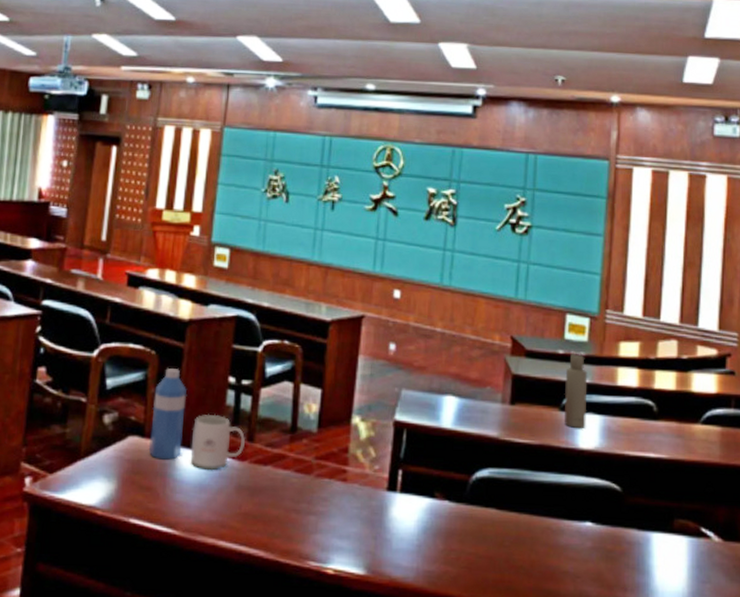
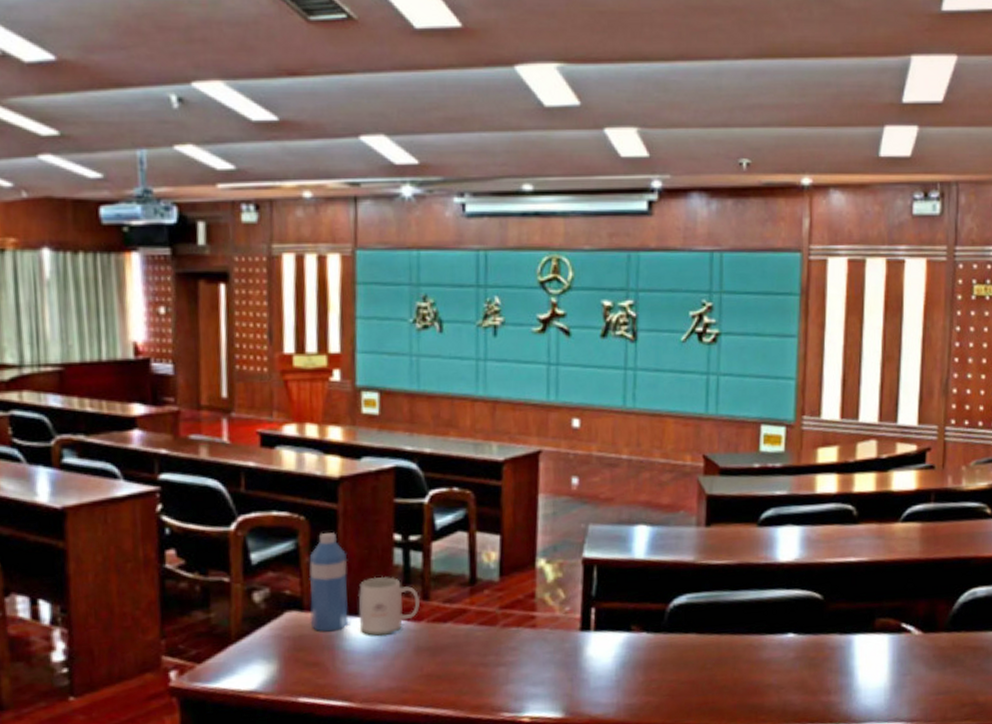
bottle: present [564,350,588,428] -> none [761,462,786,542]

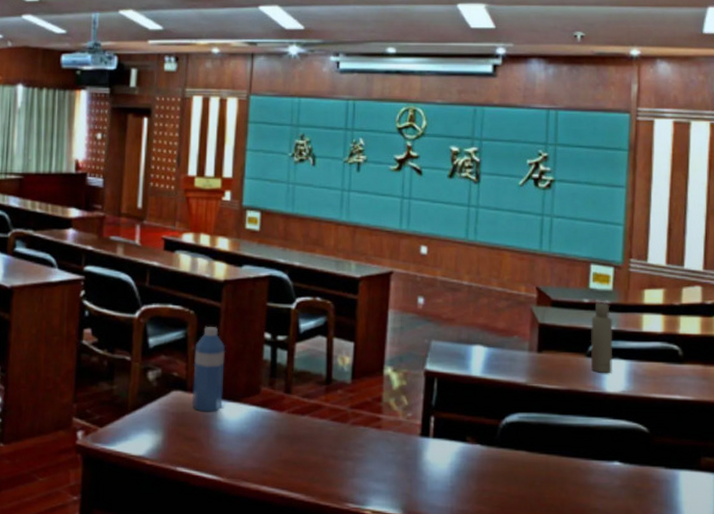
mug: present [357,576,421,637] -> none [231,368,284,421]
bottle: none [761,462,786,542] -> present [590,299,613,373]

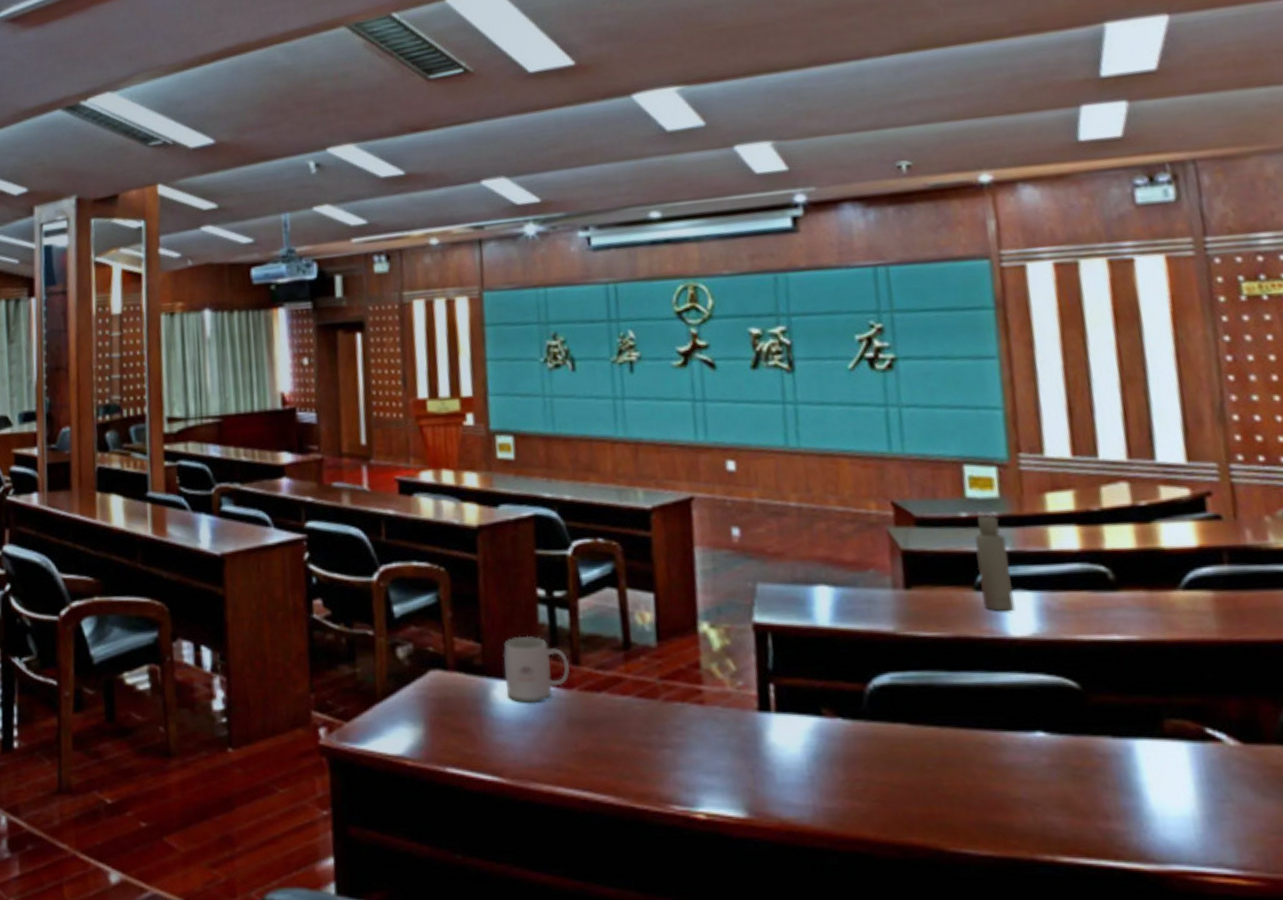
water bottle: present [191,326,226,412] -> none [451,585,494,695]
mug: none [231,368,284,421] -> present [502,635,570,704]

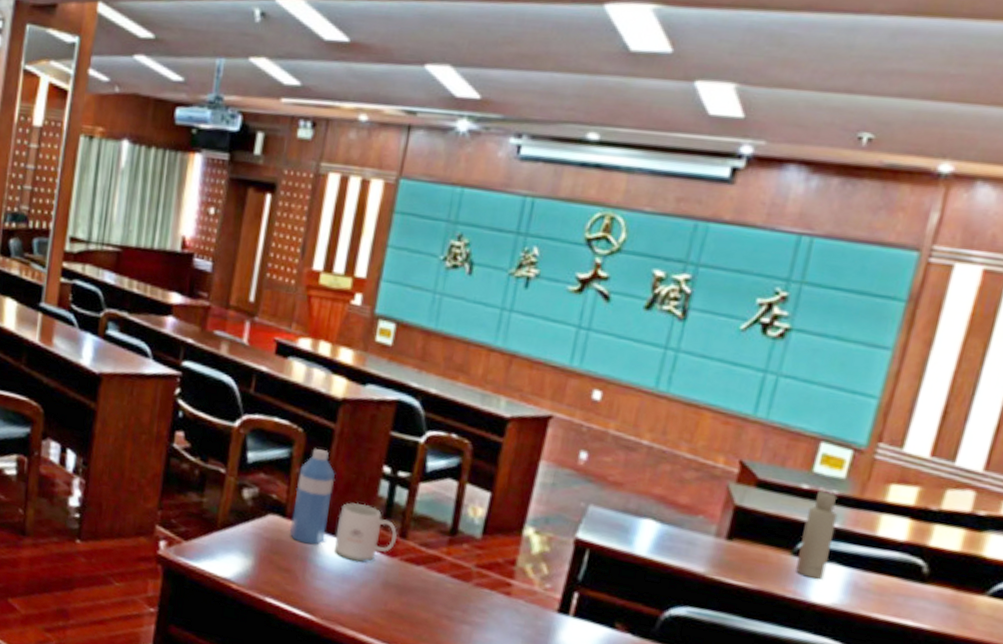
water bottle: none [451,585,494,695] -> present [289,447,336,545]

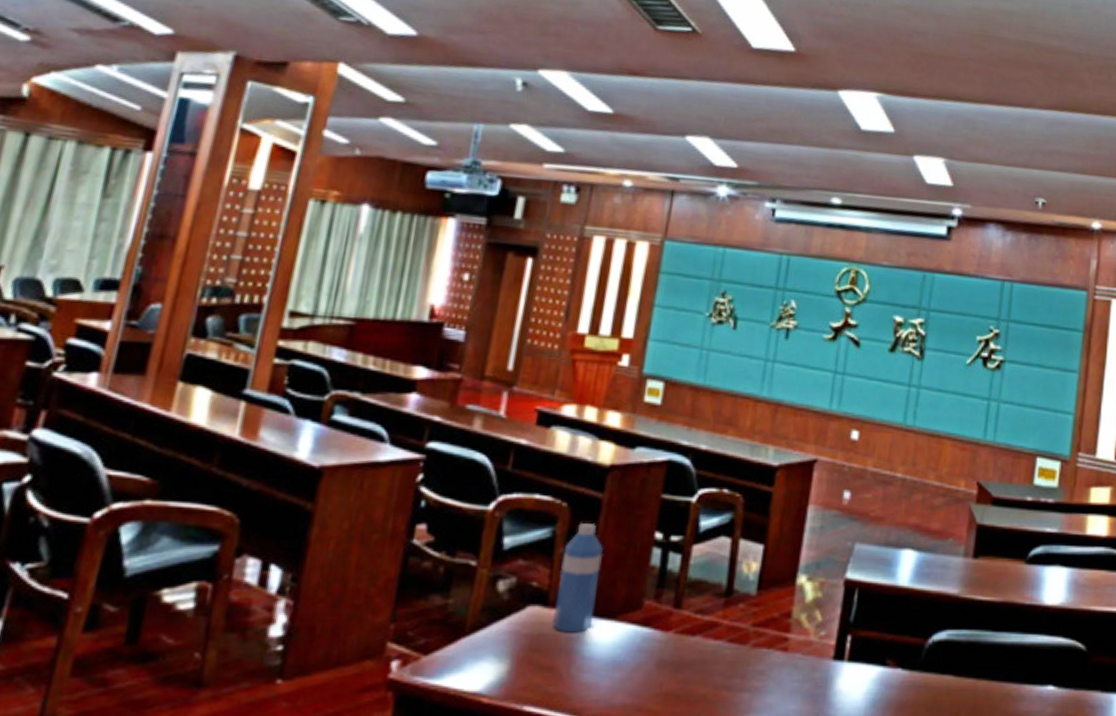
mug: present [334,502,398,562] -> none [603,576,672,644]
bottle: present [795,487,838,579] -> none [1029,497,1056,582]

